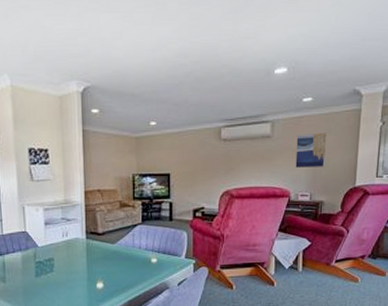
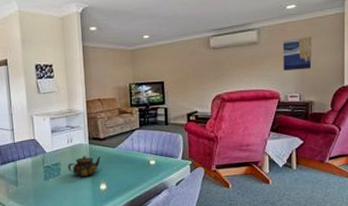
teapot: none [61,250,98,274] -> present [67,155,101,177]

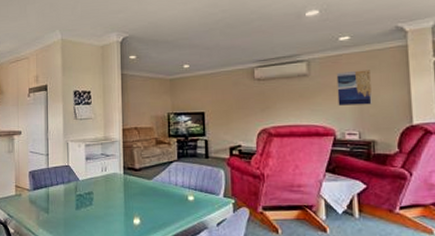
teapot: present [67,155,101,177] -> none [100,185,135,209]

